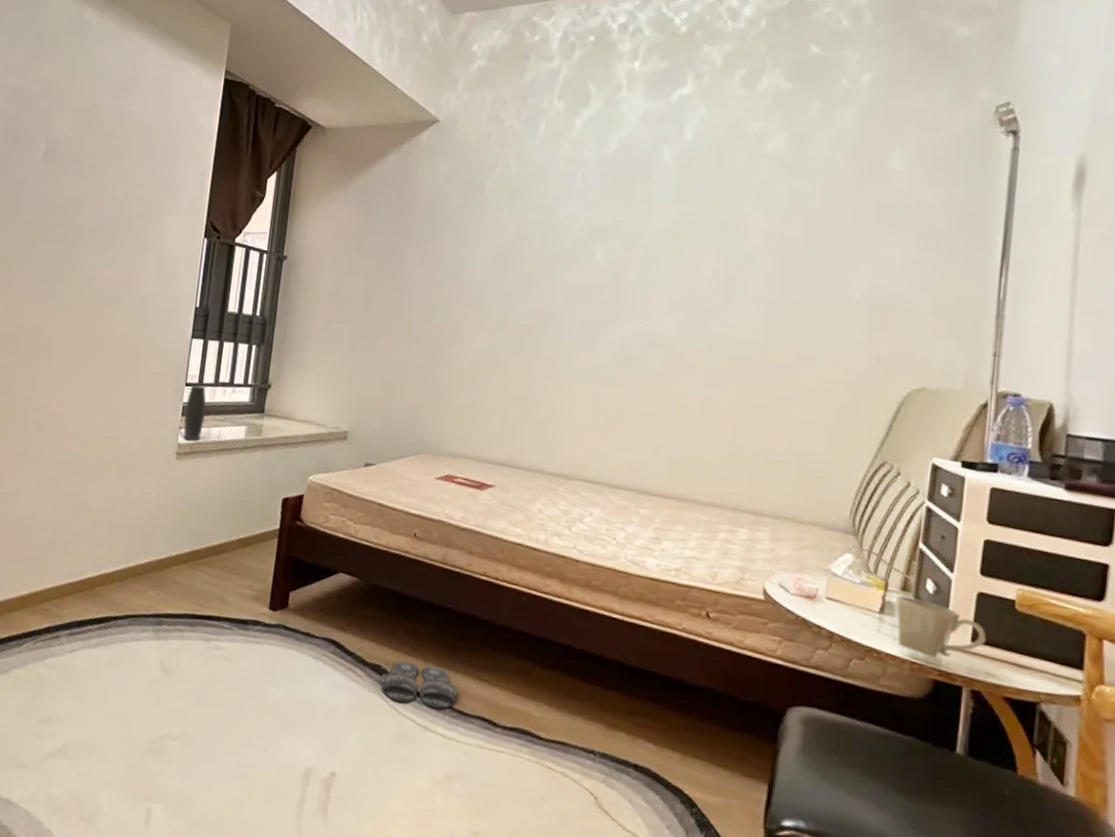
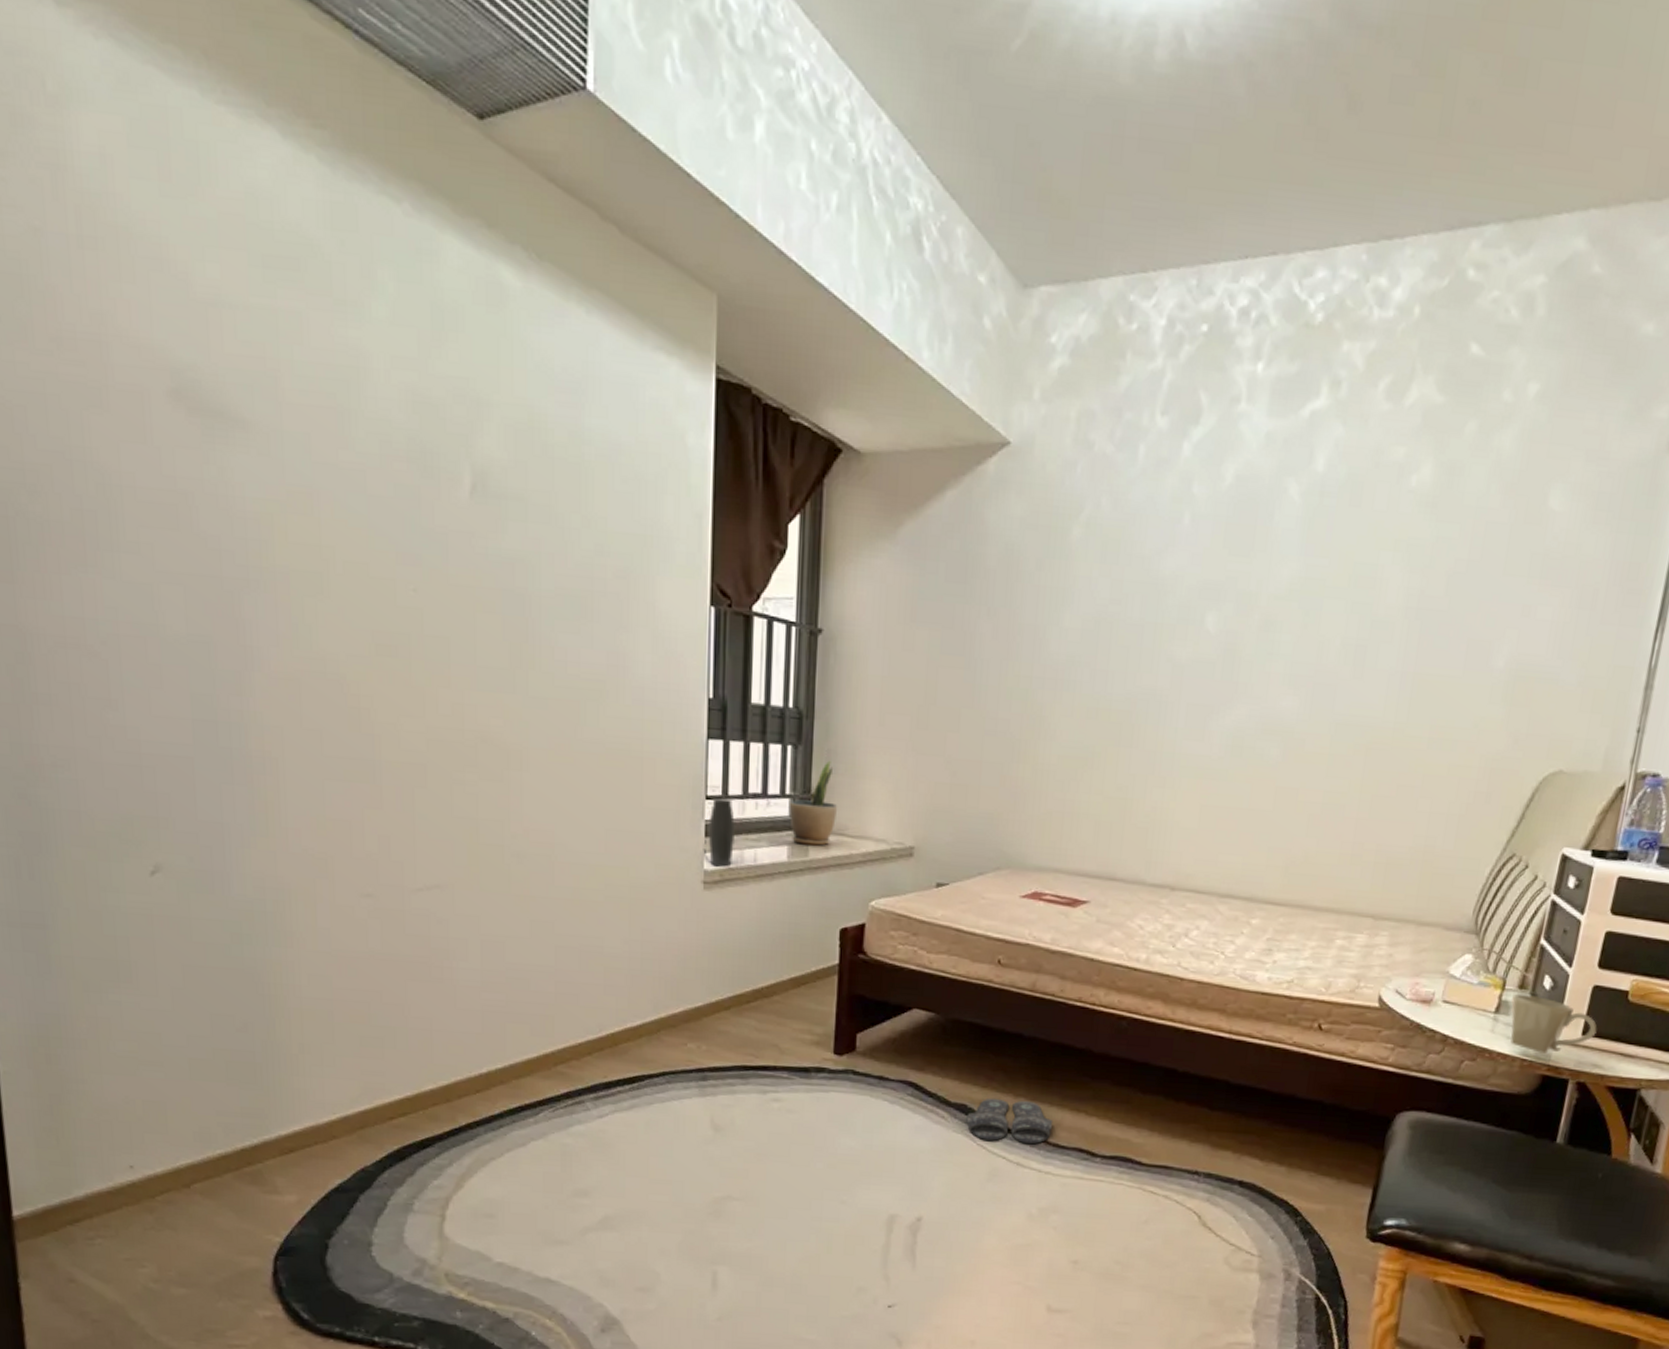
potted plant: none [249,358,288,428] -> present [789,760,837,846]

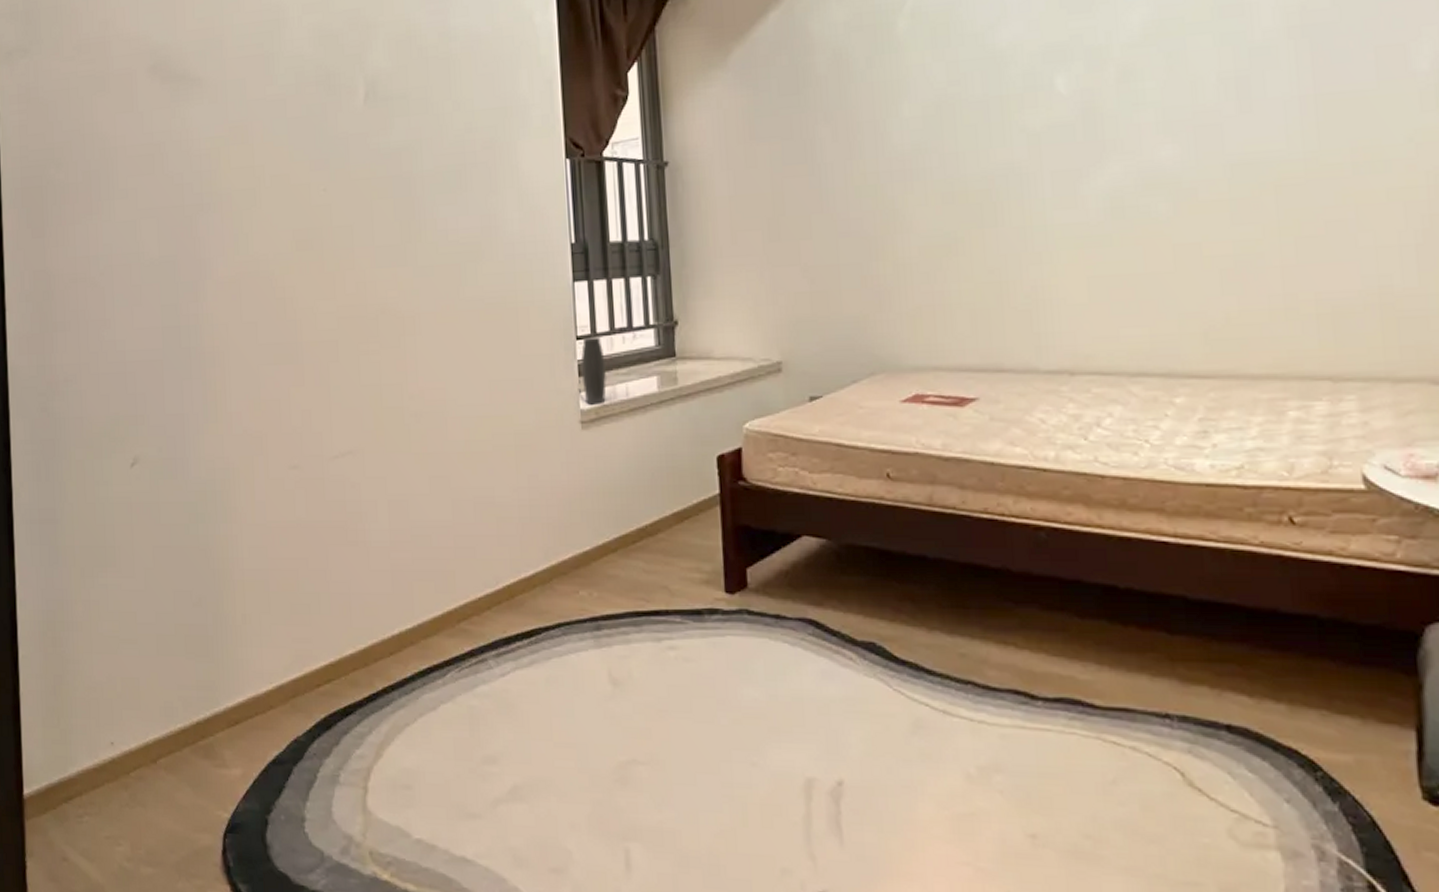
potted plant: present [789,760,837,846] -> none [655,285,701,373]
slippers: present [966,1098,1054,1145] -> none [877,633,978,688]

